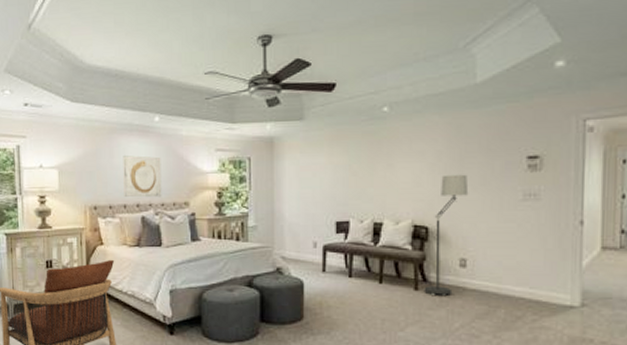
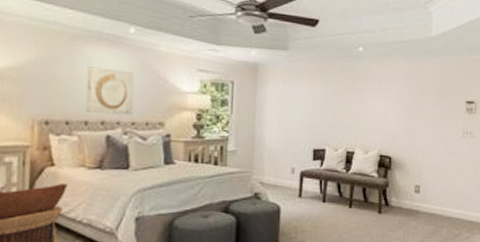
floor lamp: present [424,174,469,295] -> none [386,112,424,218]

